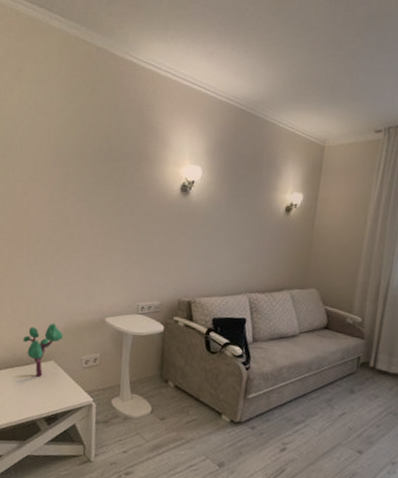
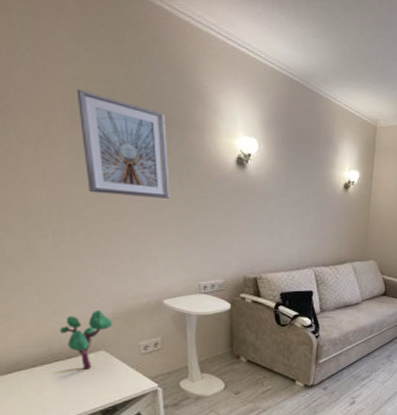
picture frame: none [58,135,124,225] -> present [76,89,170,199]

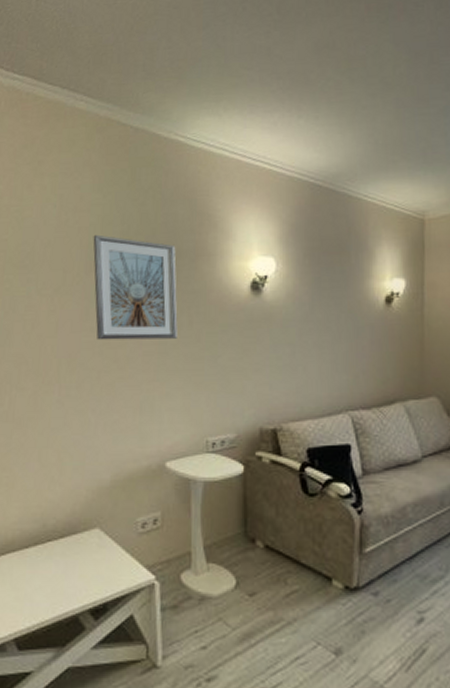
plant: present [59,309,114,370] -> none [55,476,111,553]

